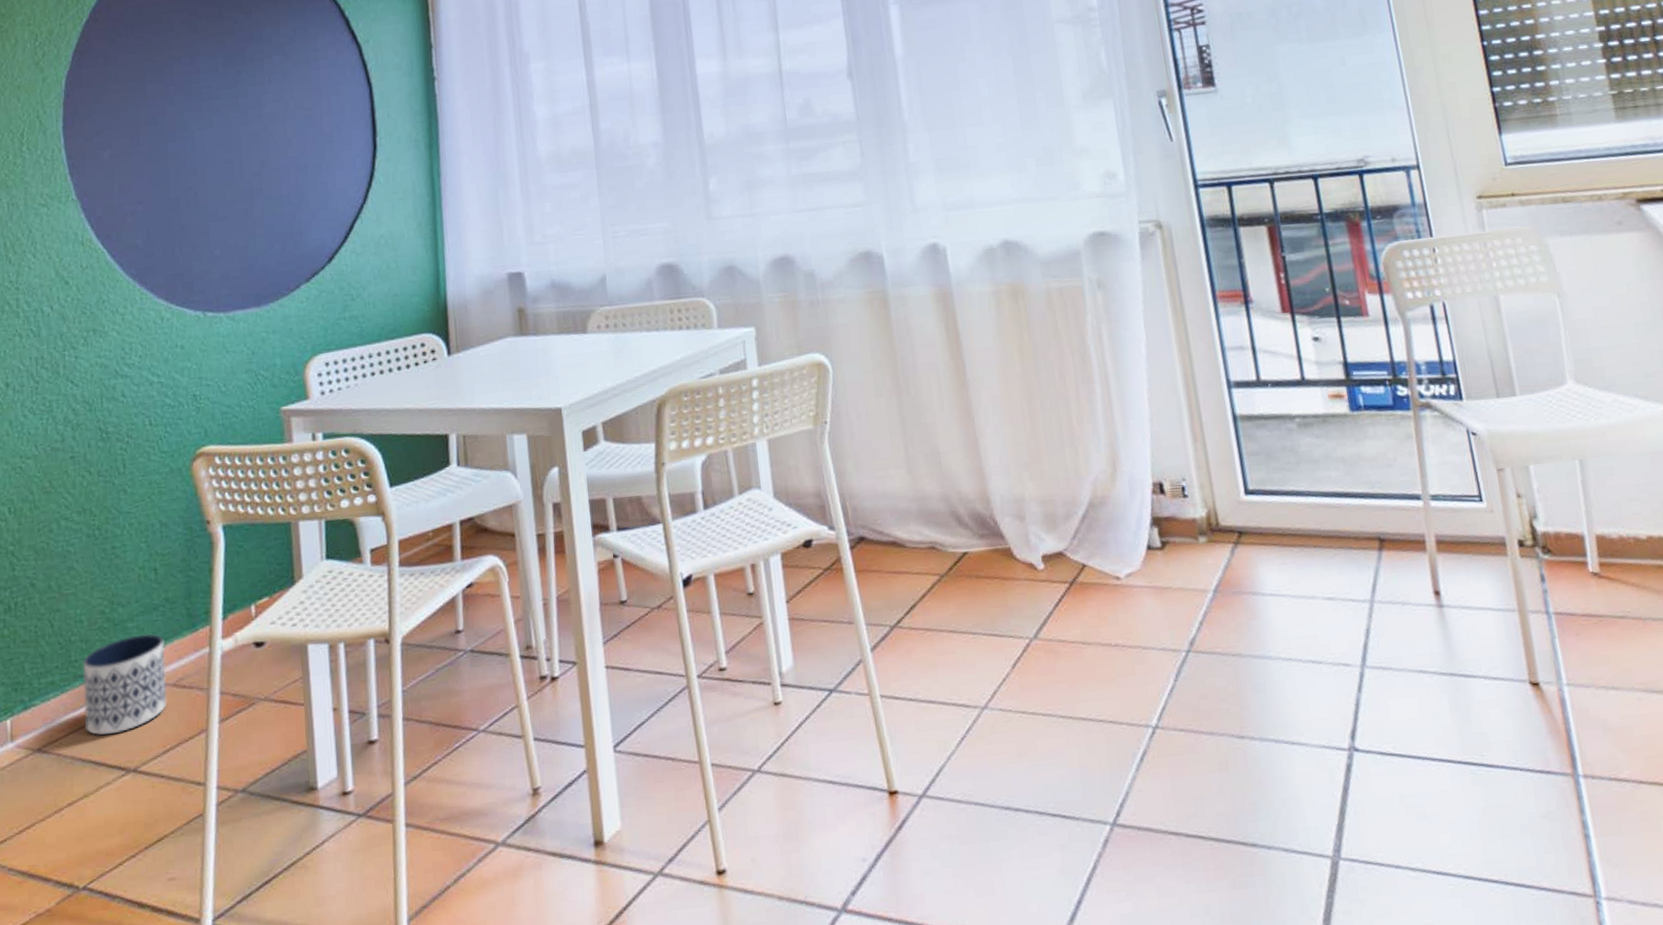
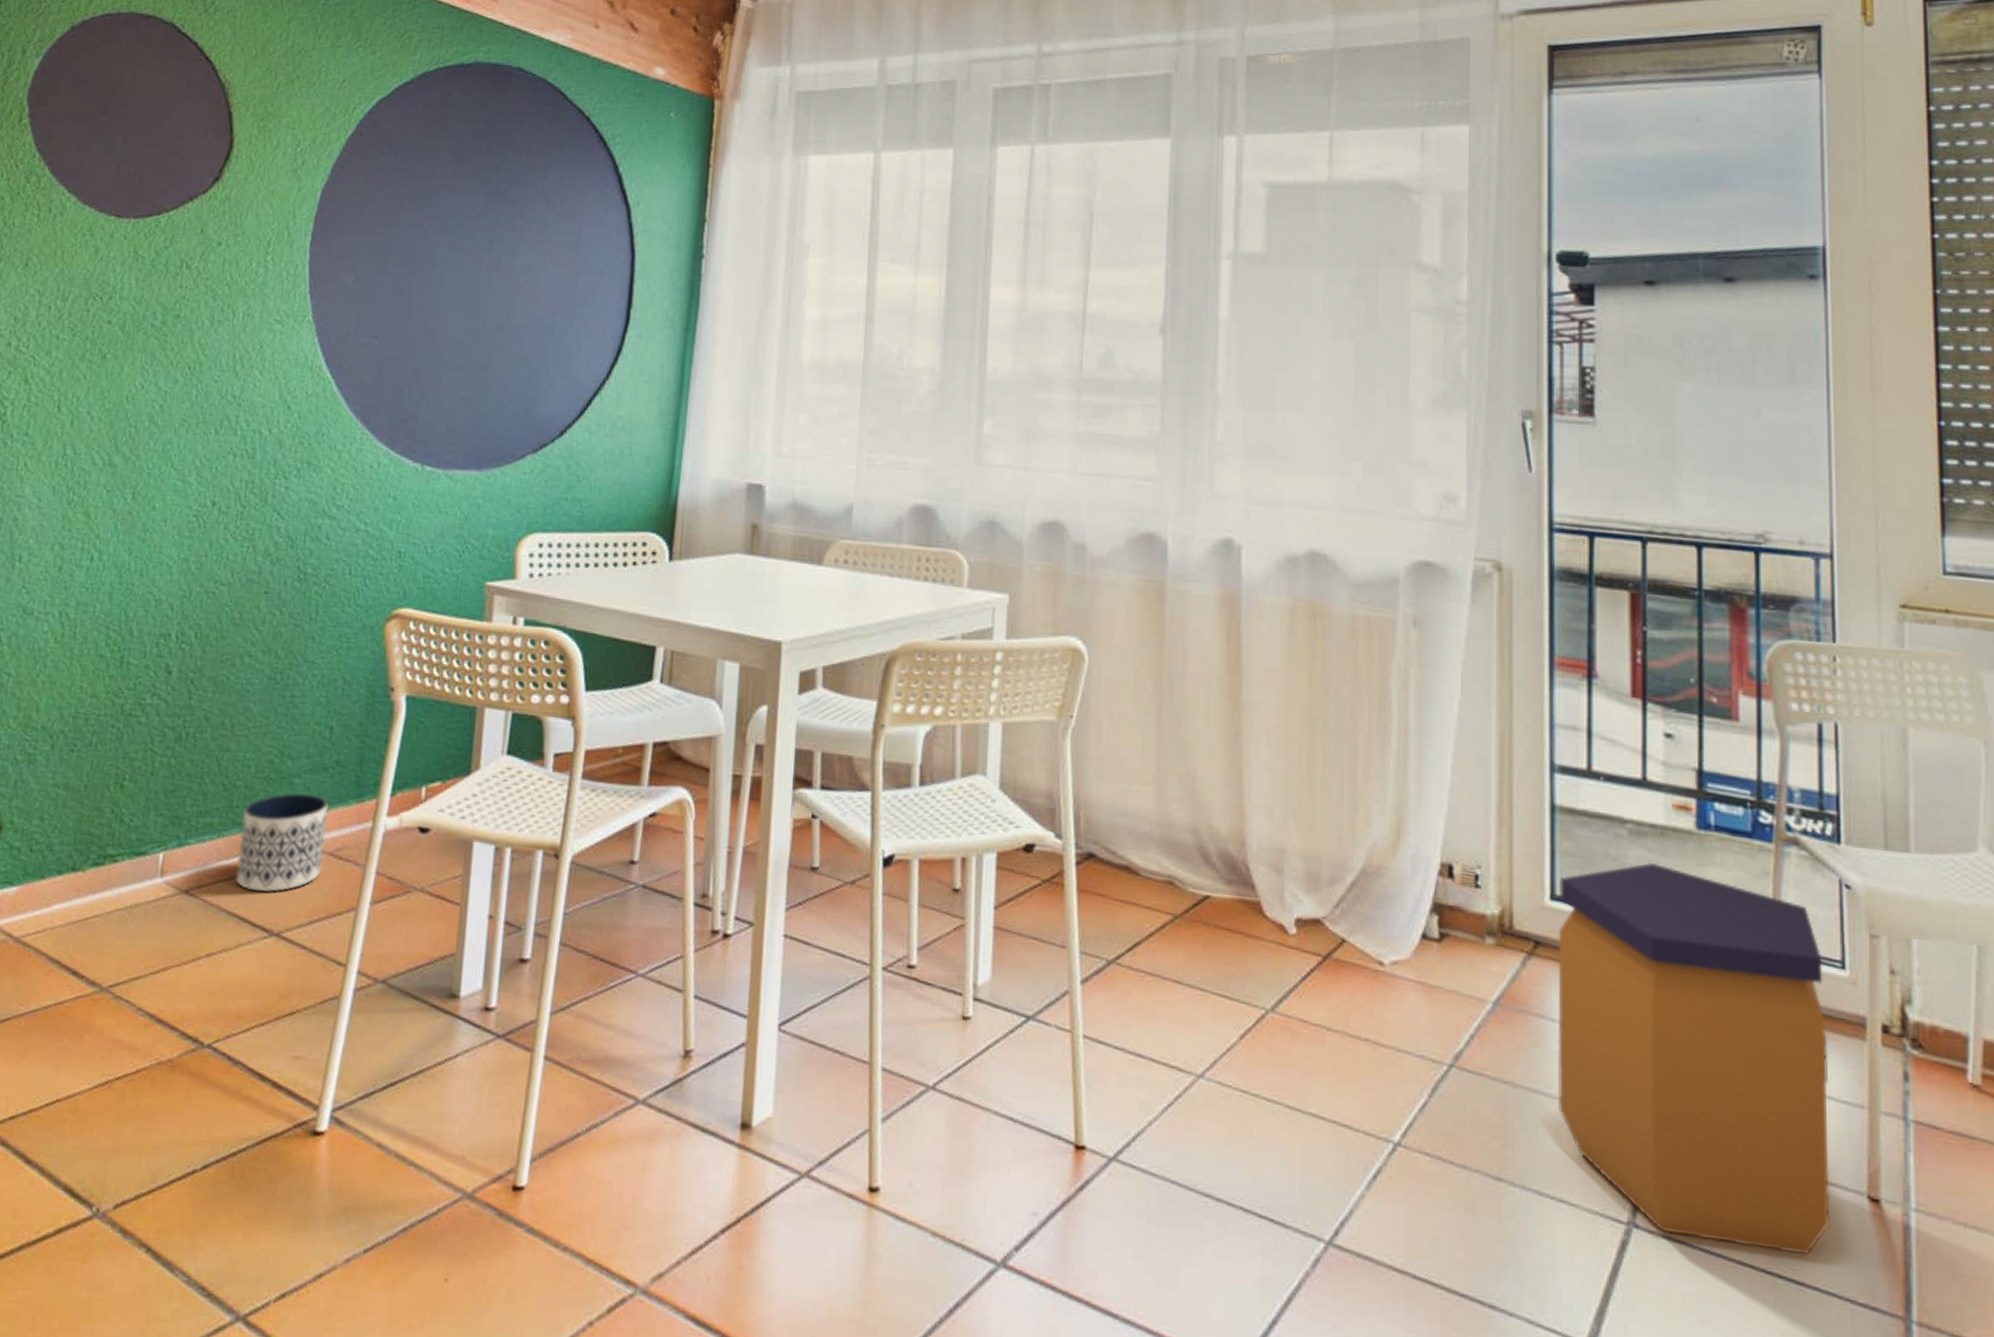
trash can: none [1250,447,1505,749] -> present [1557,863,1830,1256]

